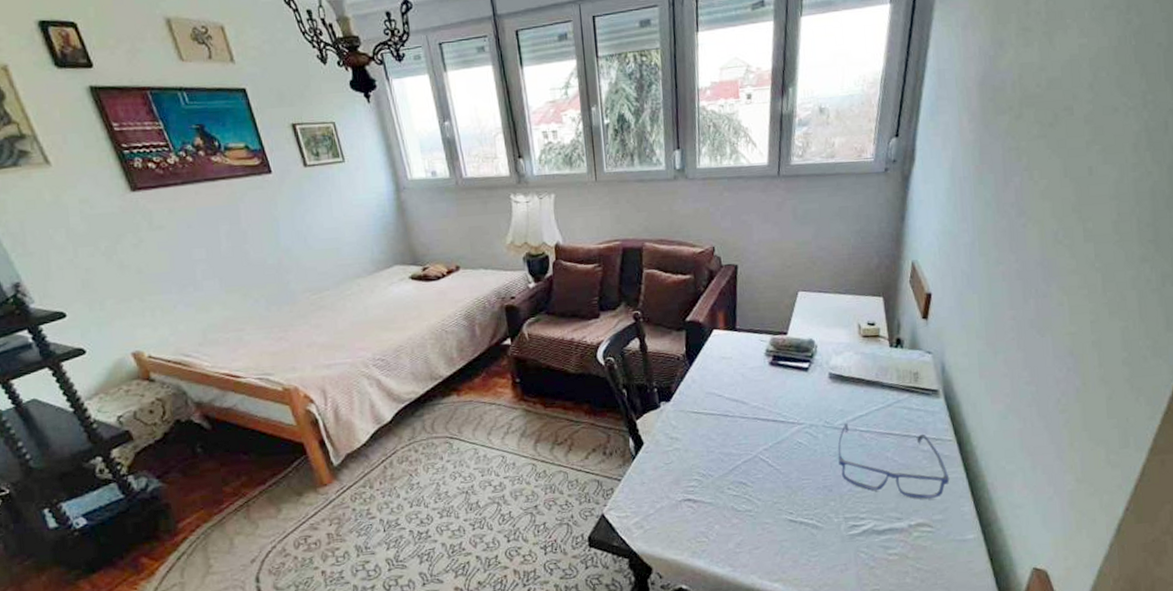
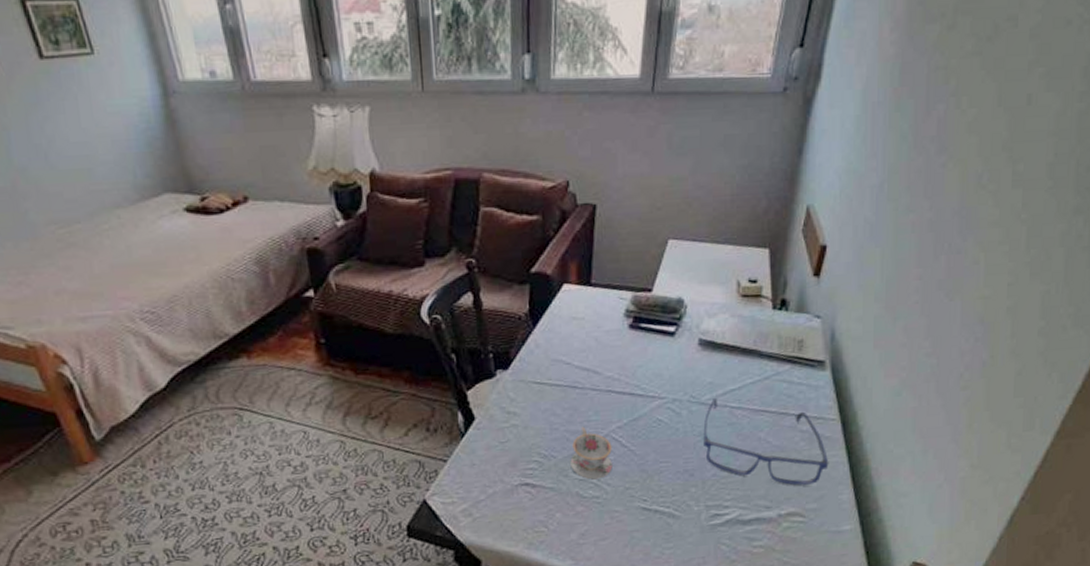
teacup: none [725,449,762,495] -> present [570,426,613,480]

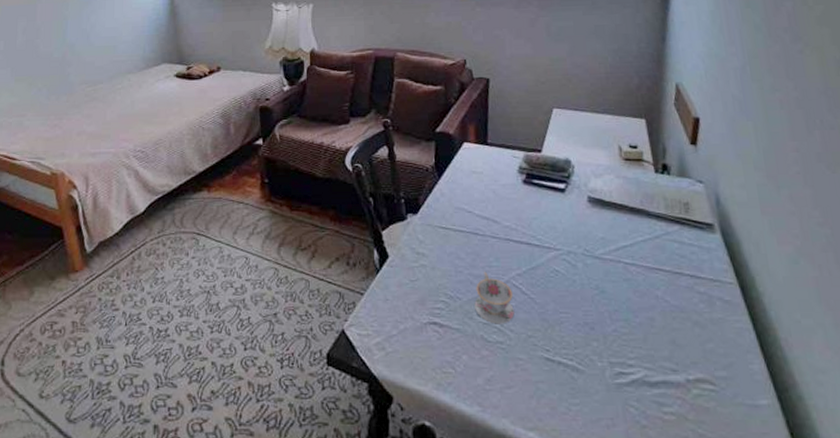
eyeglasses: present [703,397,829,486] -> none [599,252,734,350]

